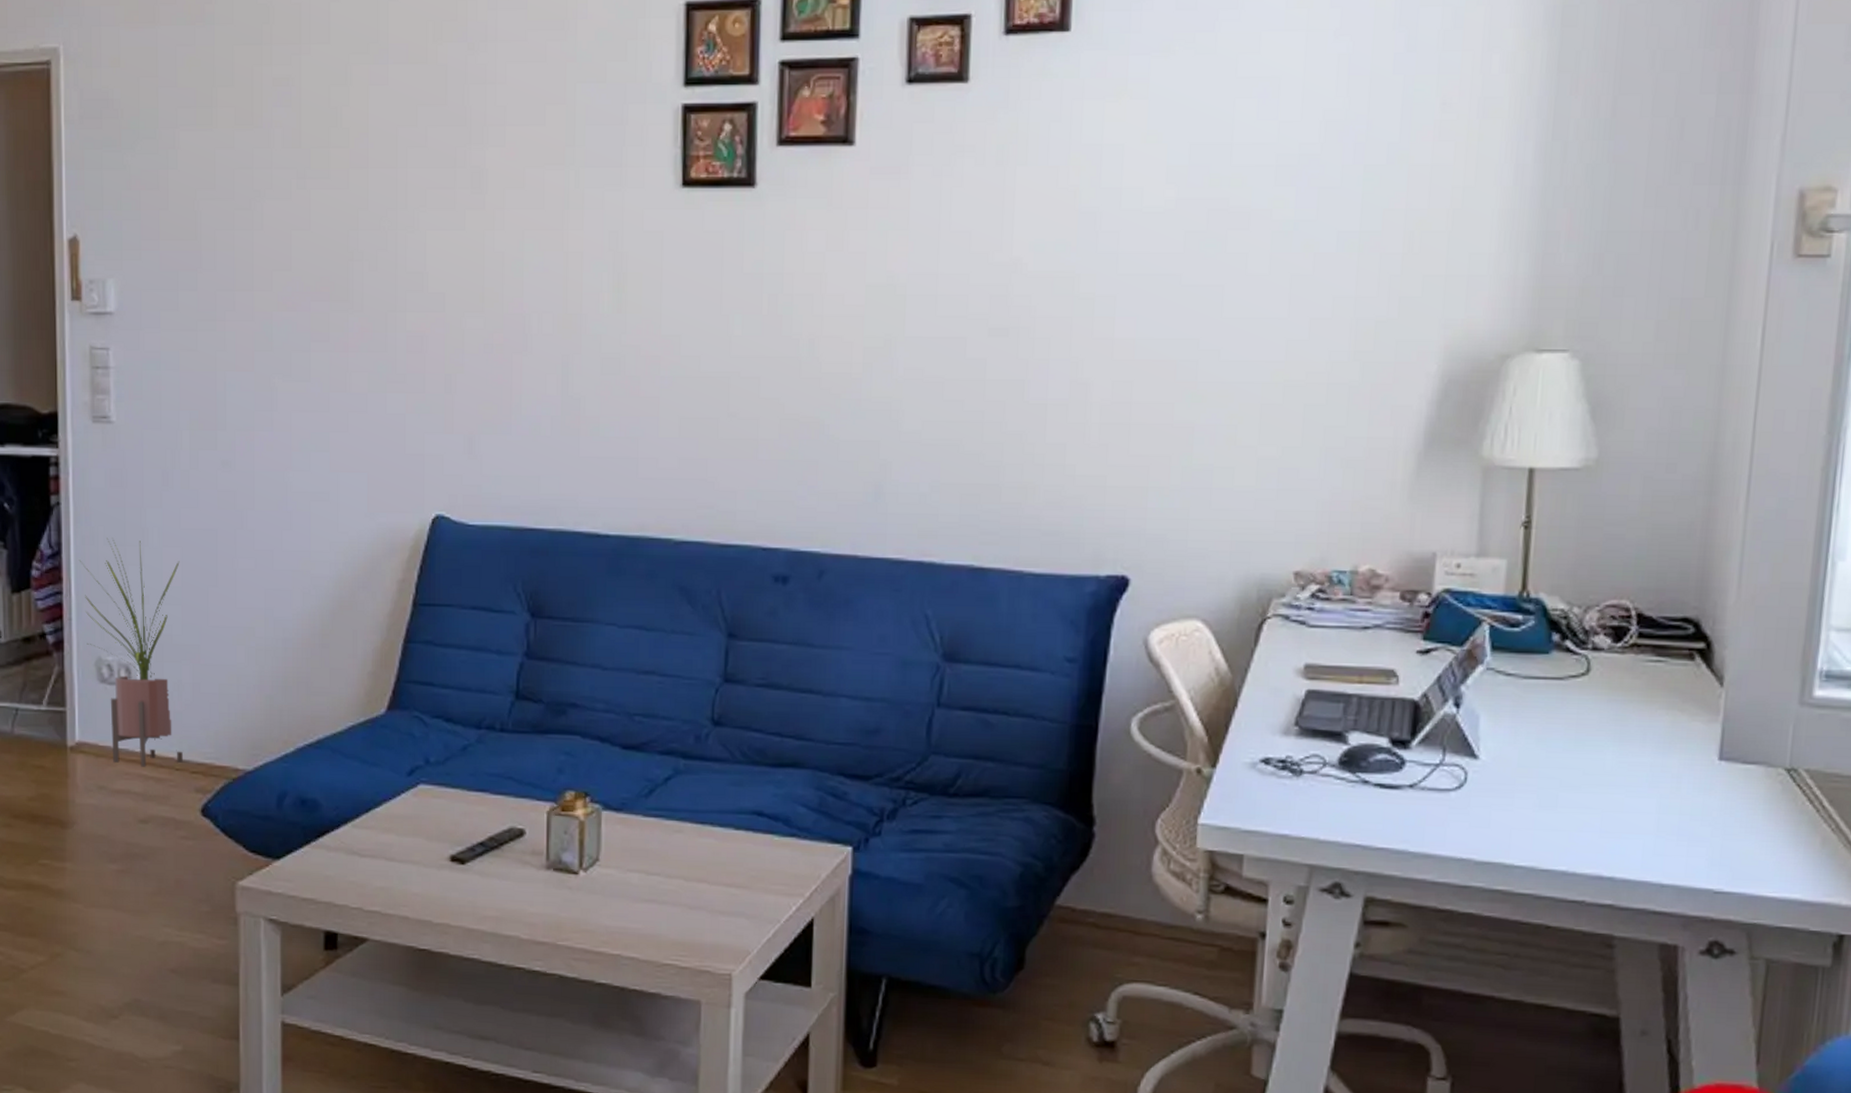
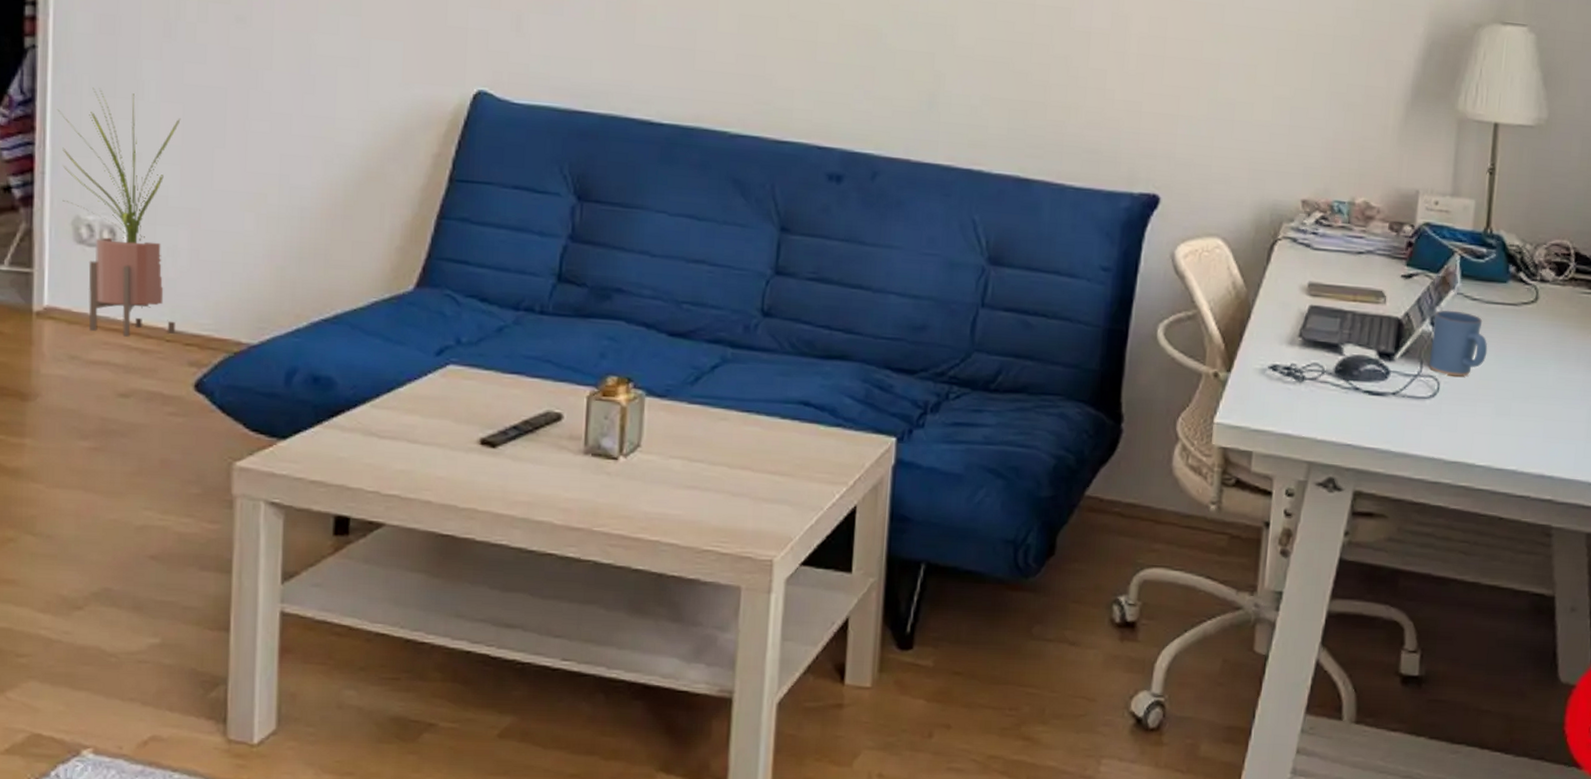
mug: none [1453,688,1527,764] -> present [1429,309,1488,377]

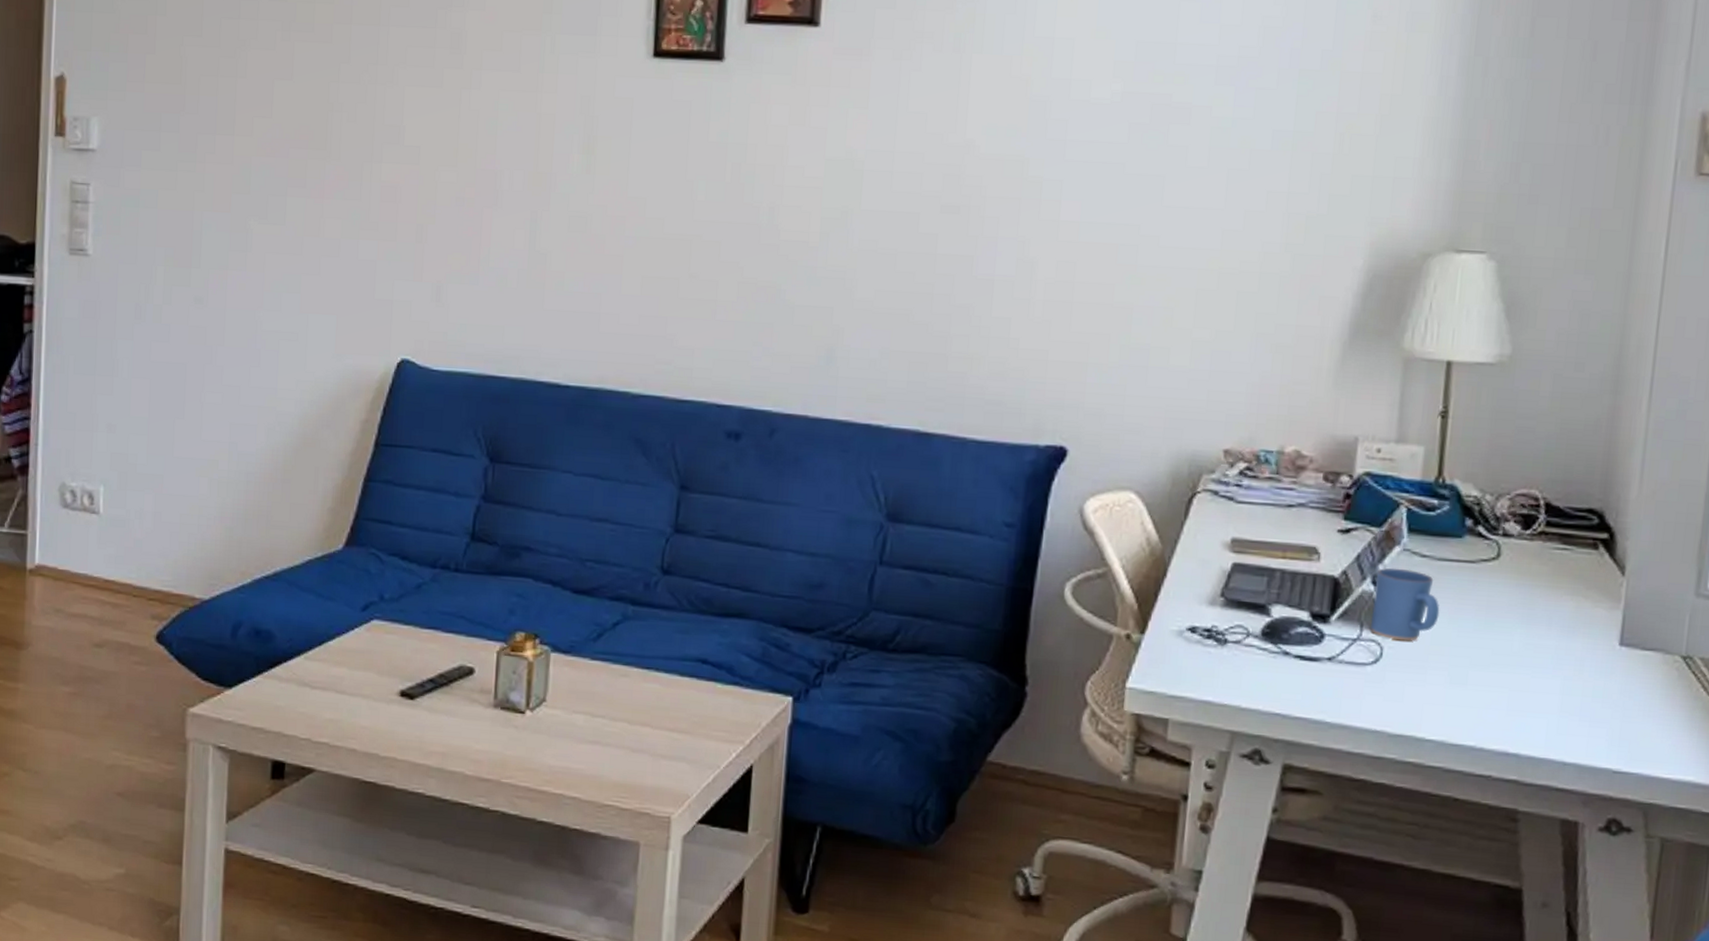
house plant: present [57,87,181,337] -> none [48,366,148,592]

